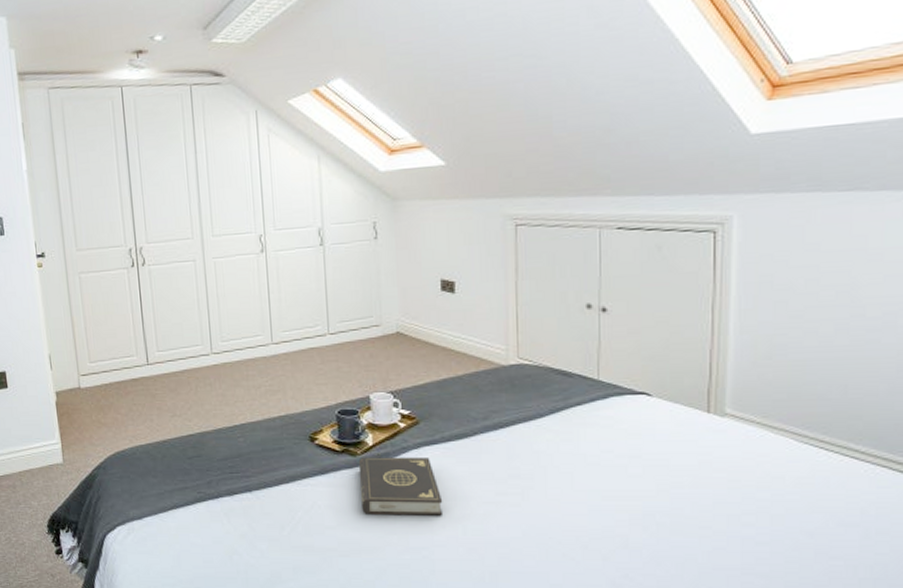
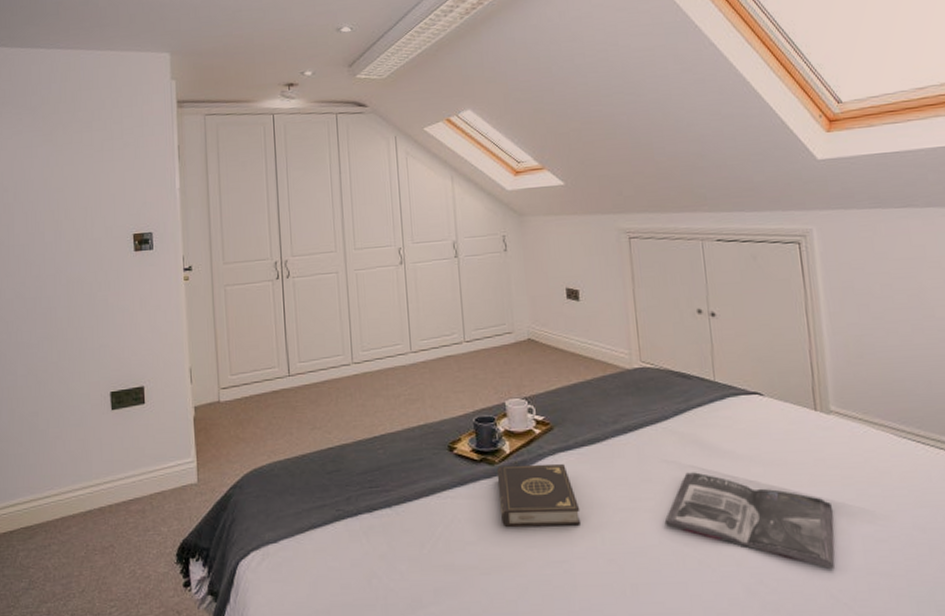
magazine: none [530,470,712,567] -> present [664,472,835,569]

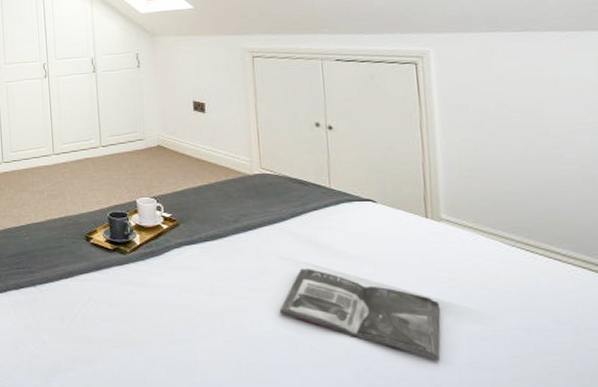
book: present [496,463,580,527] -> none [128,255,203,310]

